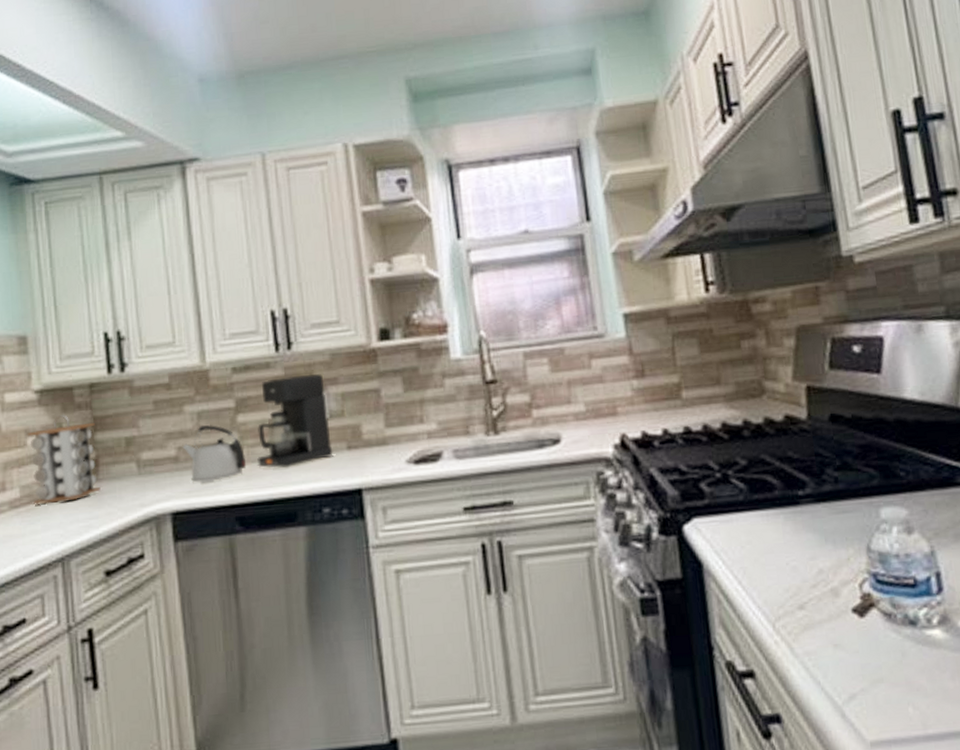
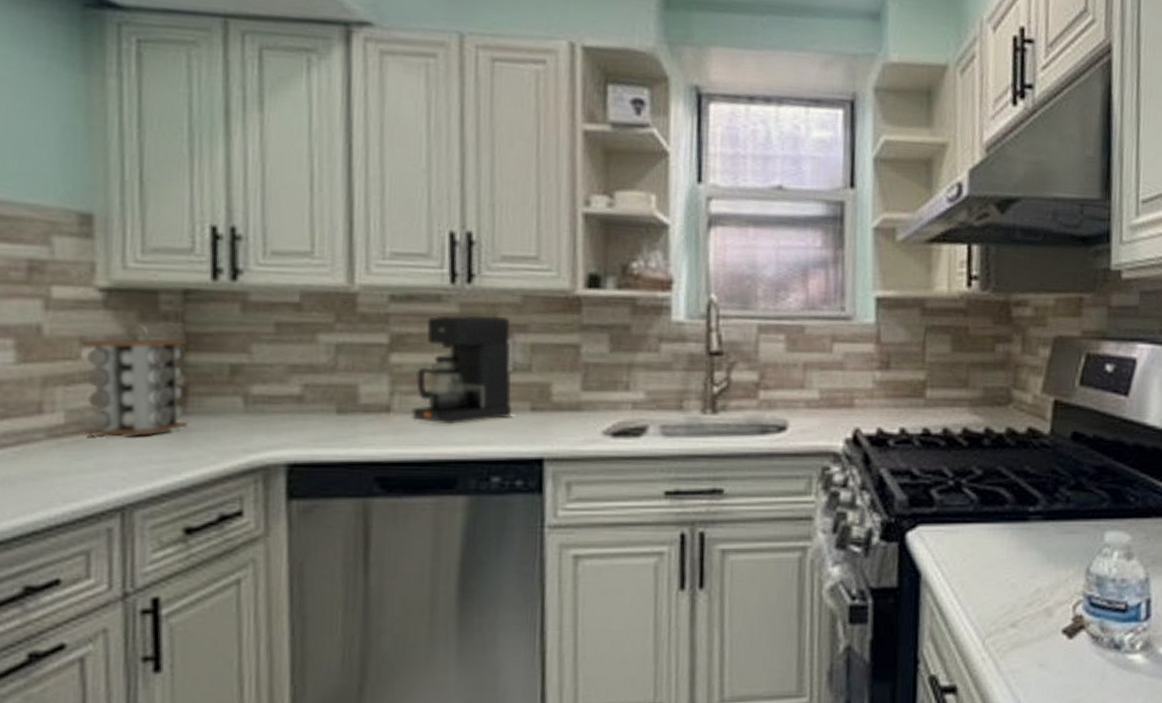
kettle: present [182,424,247,484] -> none [310,360,397,432]

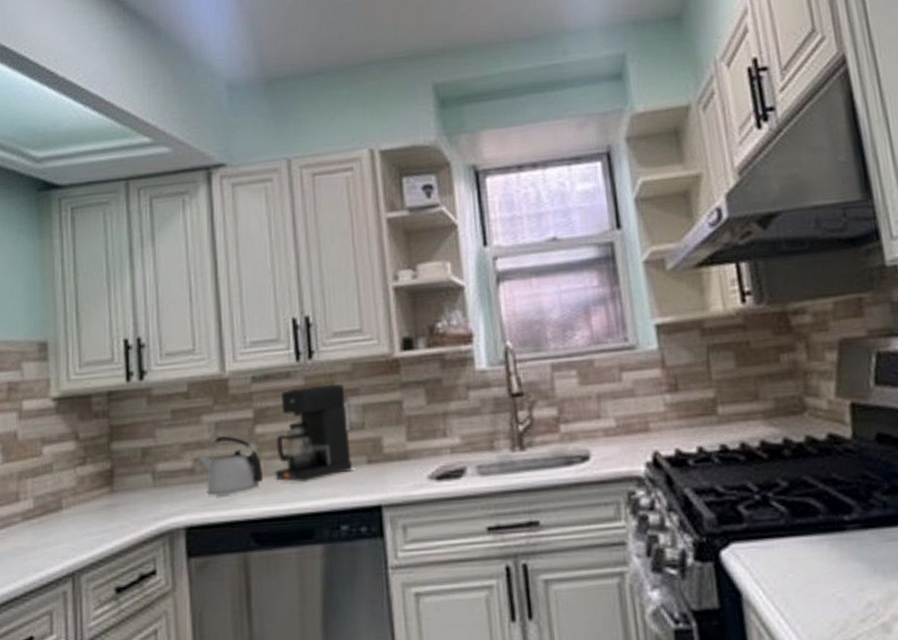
spice rack: present [82,323,188,438] -> none [43,422,115,516]
kettle: none [310,360,397,432] -> present [198,435,264,497]

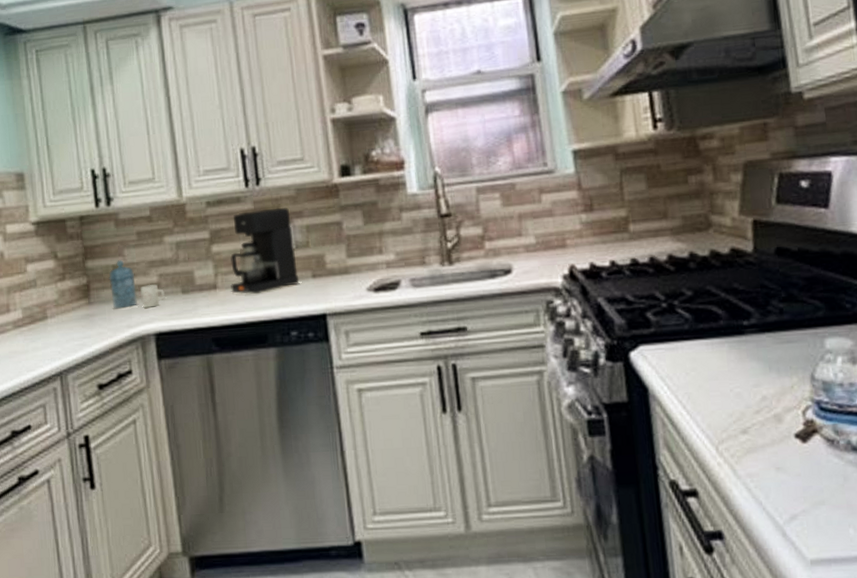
canister: none [136,441,168,499] -> present [109,259,138,309]
mug: none [172,470,199,497] -> present [140,284,165,308]
kettle: present [198,435,264,497] -> none [163,254,221,307]

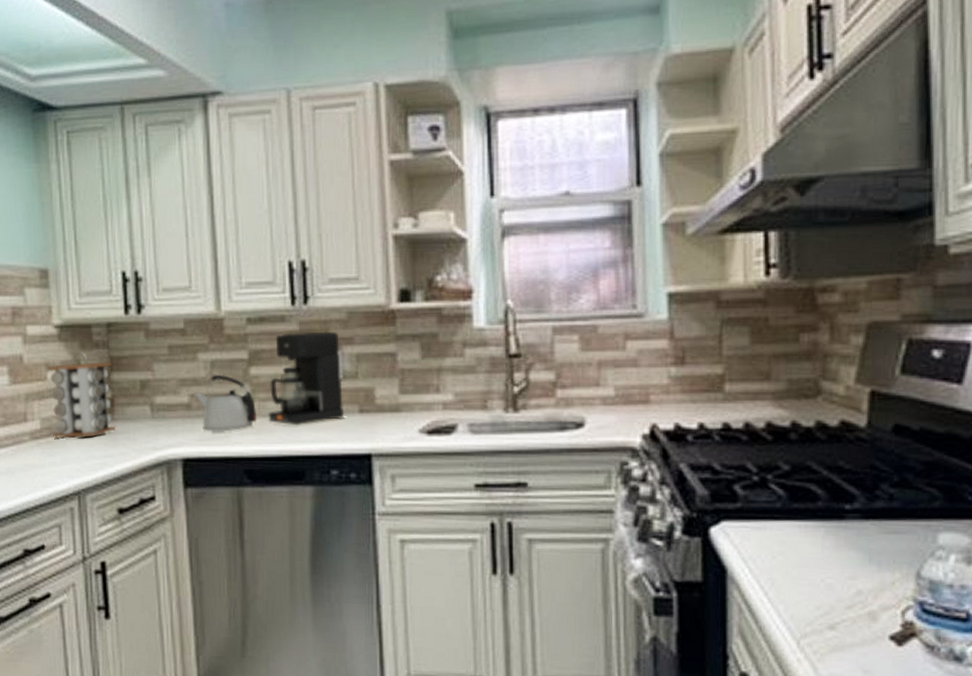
spice rack: none [26,243,92,324] -> present [47,351,116,439]
canister: present [109,259,138,309] -> none [135,374,166,429]
mug: present [140,284,165,308] -> none [169,405,195,430]
kettle: none [163,254,221,307] -> present [195,374,257,433]

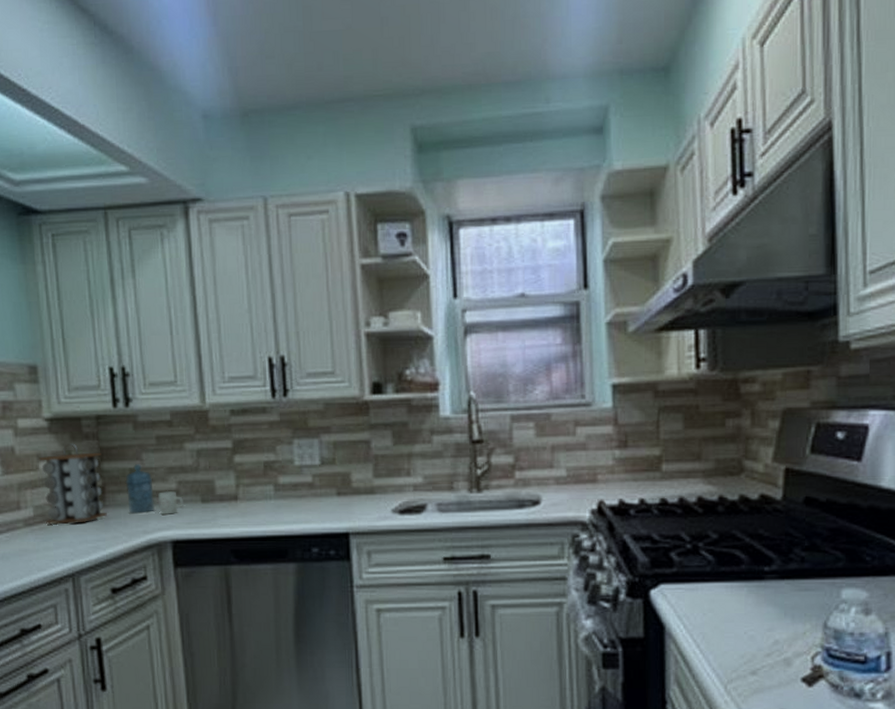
canister: none [135,374,166,429] -> present [125,463,156,514]
mug: none [169,405,195,430] -> present [158,491,184,515]
kettle: present [195,374,257,433] -> none [182,462,242,516]
coffee maker: present [268,331,345,425] -> none [252,421,324,508]

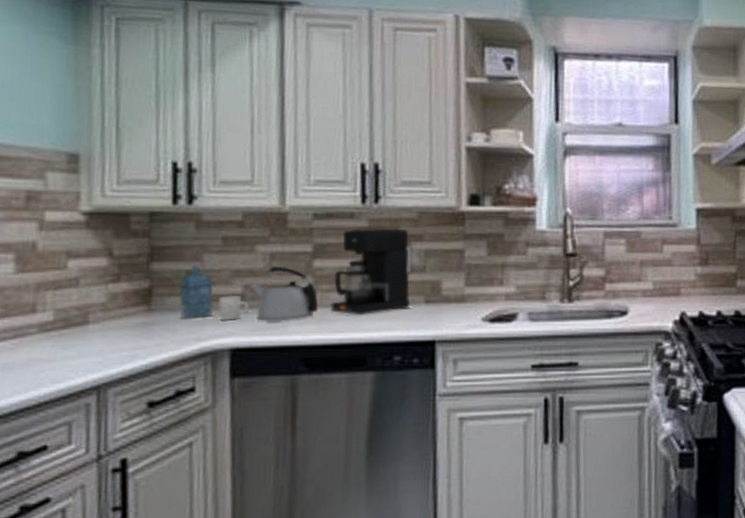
spice rack: present [39,442,107,525] -> none [68,239,152,331]
kettle: none [182,462,242,516] -> present [250,266,319,323]
coffee maker: none [252,421,324,508] -> present [330,228,410,314]

